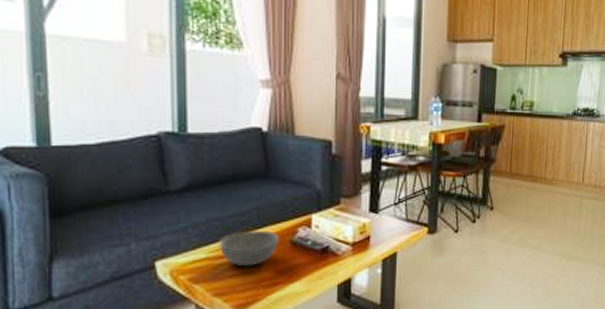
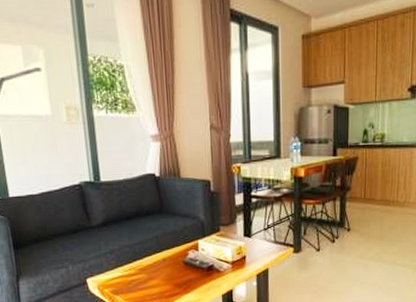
bowl: present [219,230,279,267] -> none [130,253,174,282]

